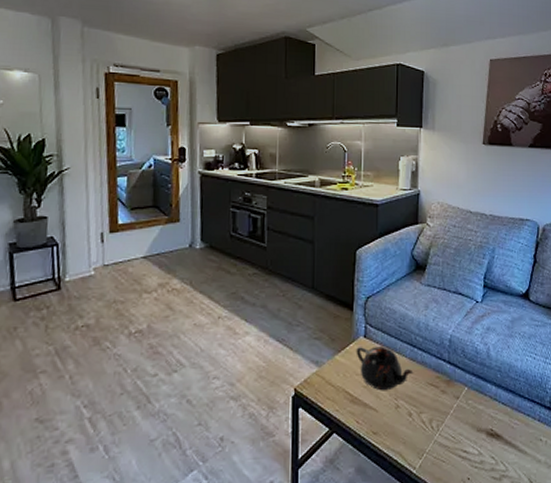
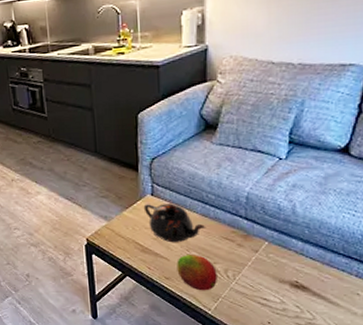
fruit: none [385,404,422,446] -> present [177,255,217,291]

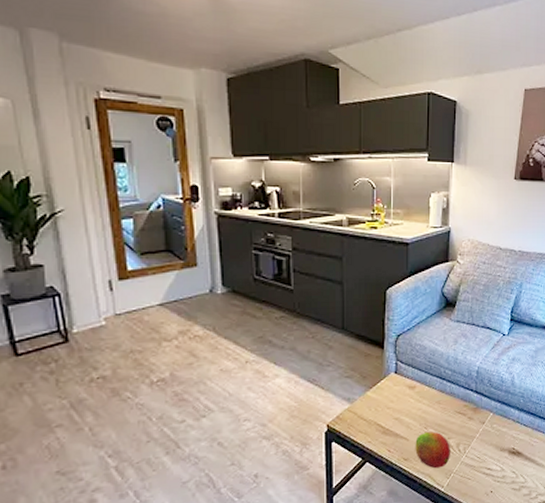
teapot: present [143,203,206,243] -> none [387,381,443,422]

